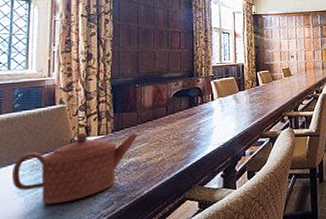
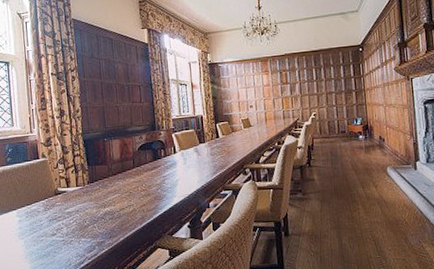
teapot: present [12,132,138,205] -> none [12,183,110,247]

